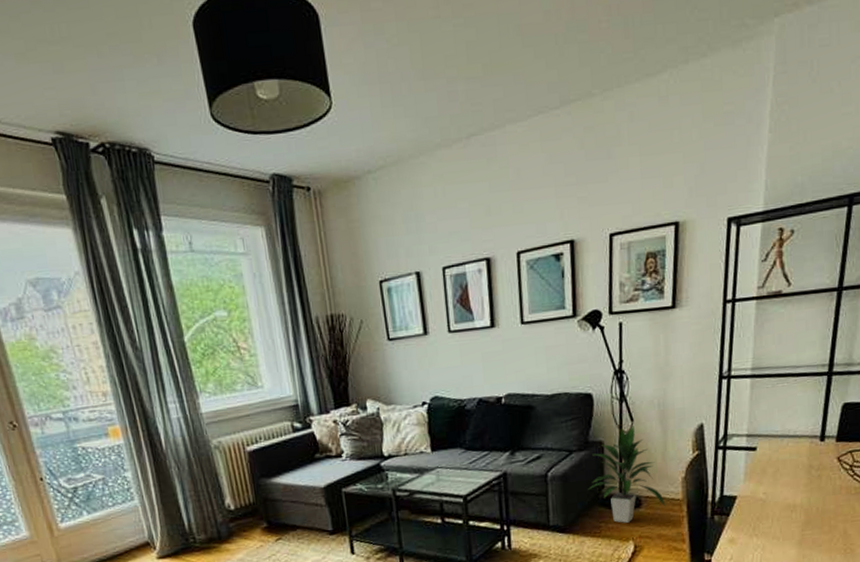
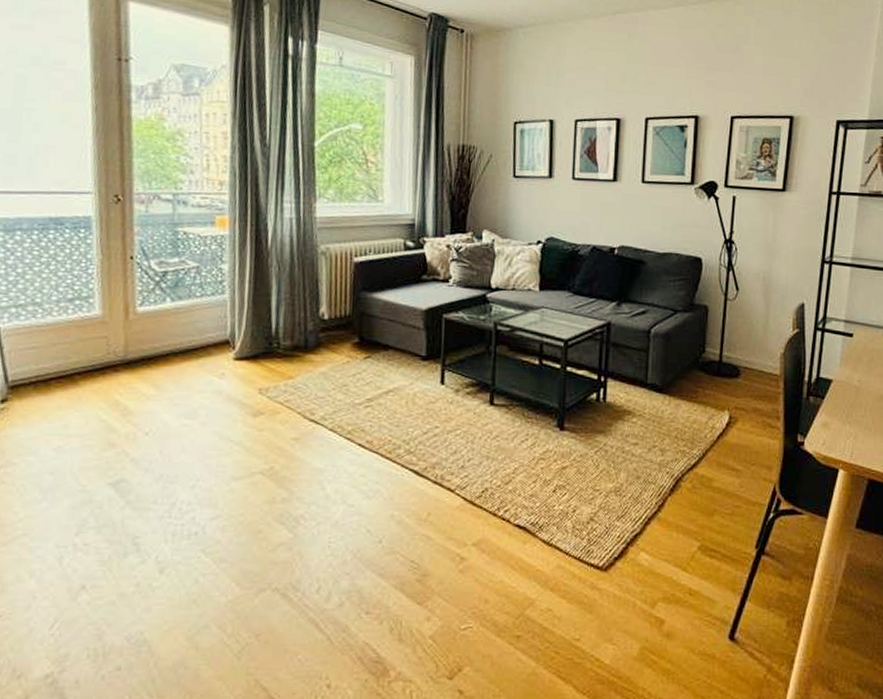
indoor plant: present [588,426,666,523] -> none [689,295,764,391]

